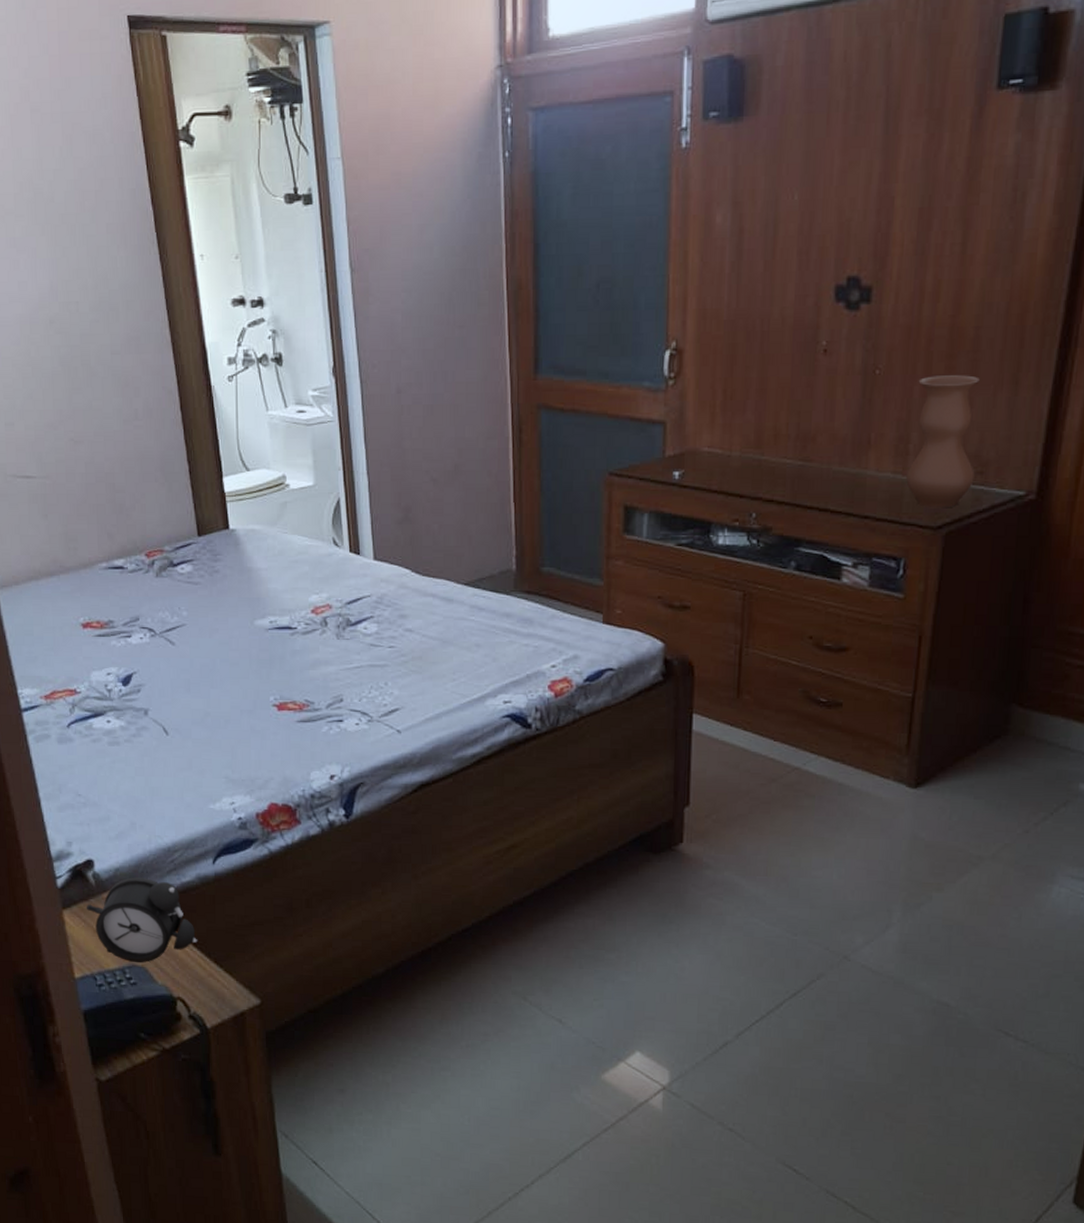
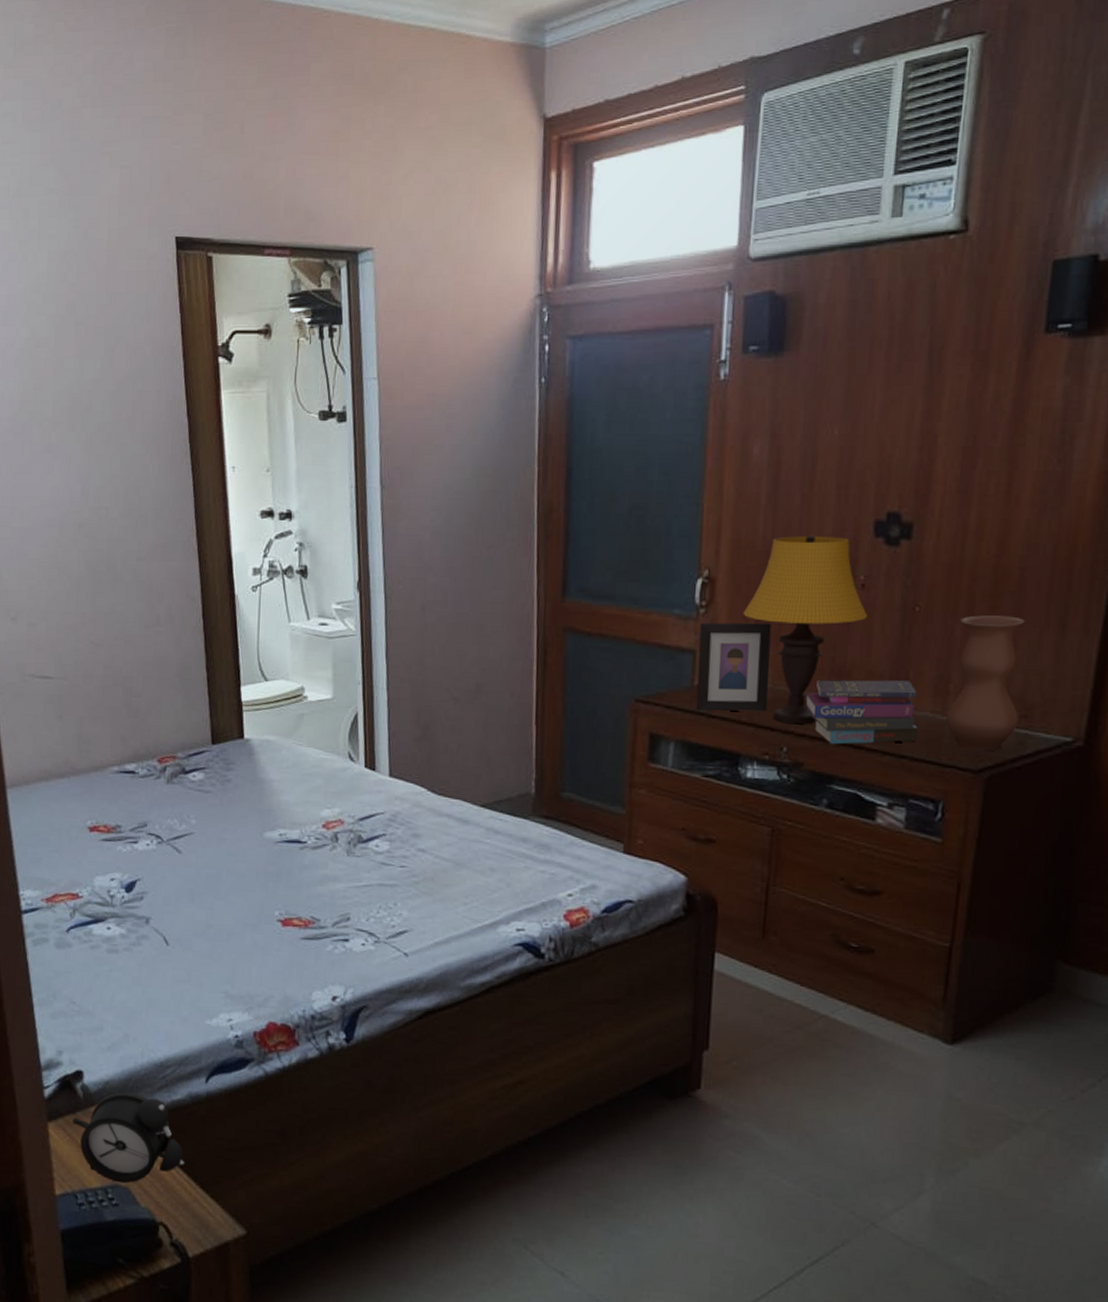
picture frame: none [667,392,738,481] -> present [696,622,772,712]
table lamp: none [710,302,830,491] -> present [743,535,867,725]
books: none [772,443,879,509] -> present [805,679,918,745]

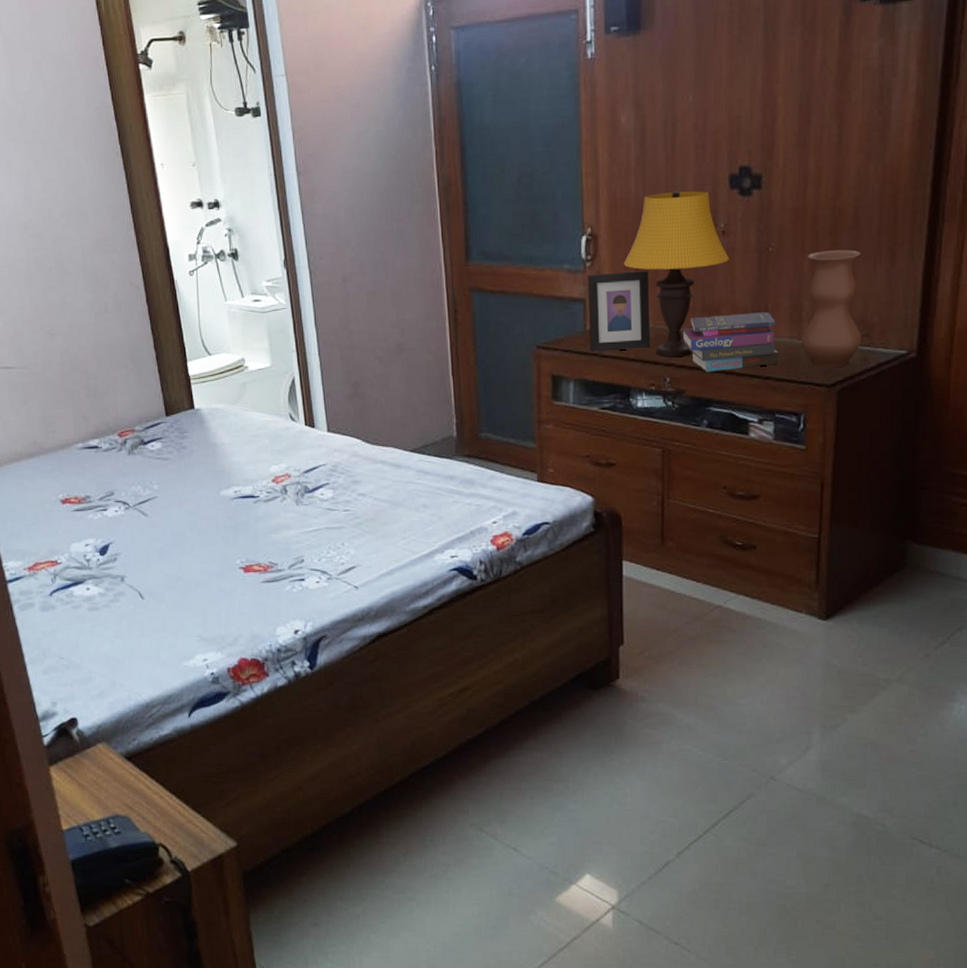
alarm clock: present [72,1091,184,1183] -> none [71,733,176,813]

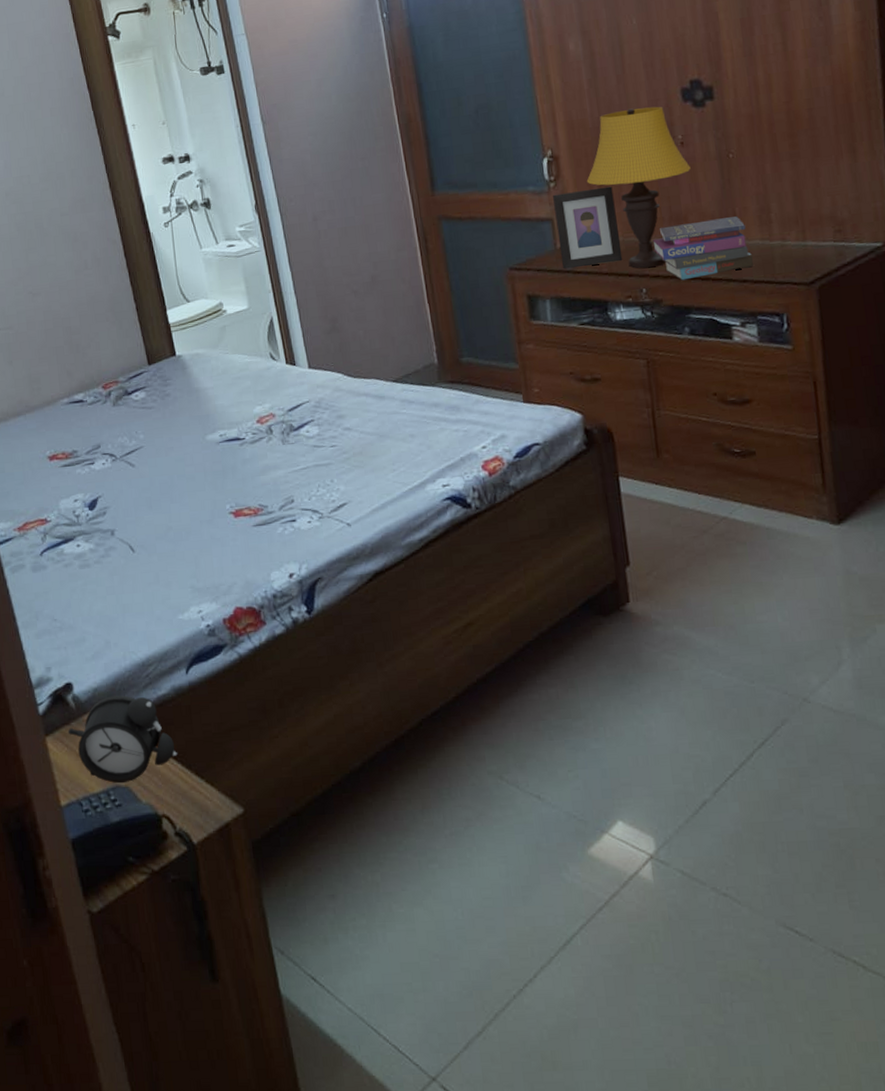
alarm clock: none [71,733,176,813] -> present [67,695,177,784]
vase: present [801,250,861,368] -> none [768,149,835,267]

